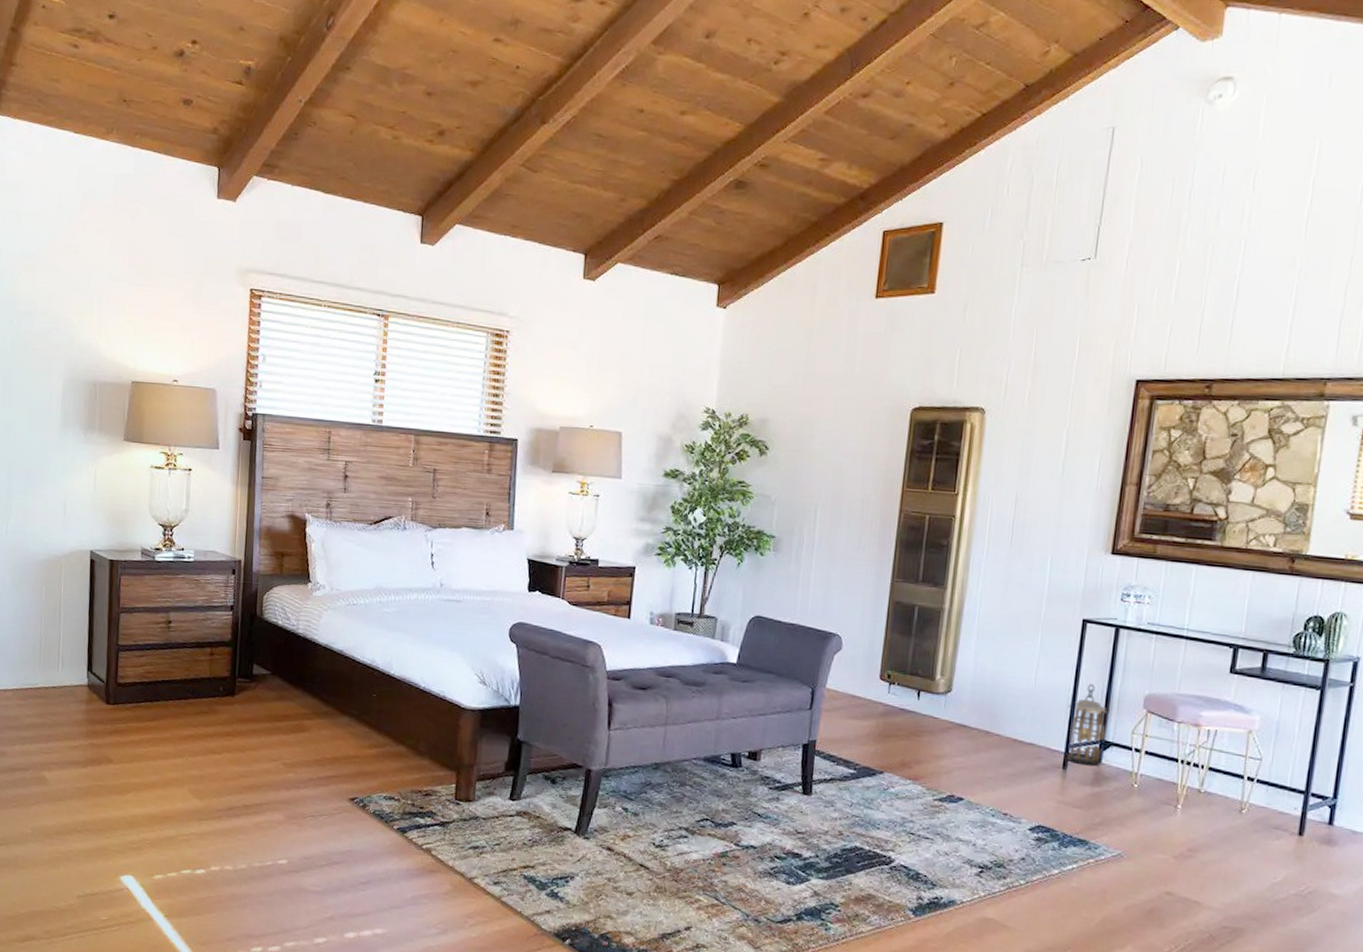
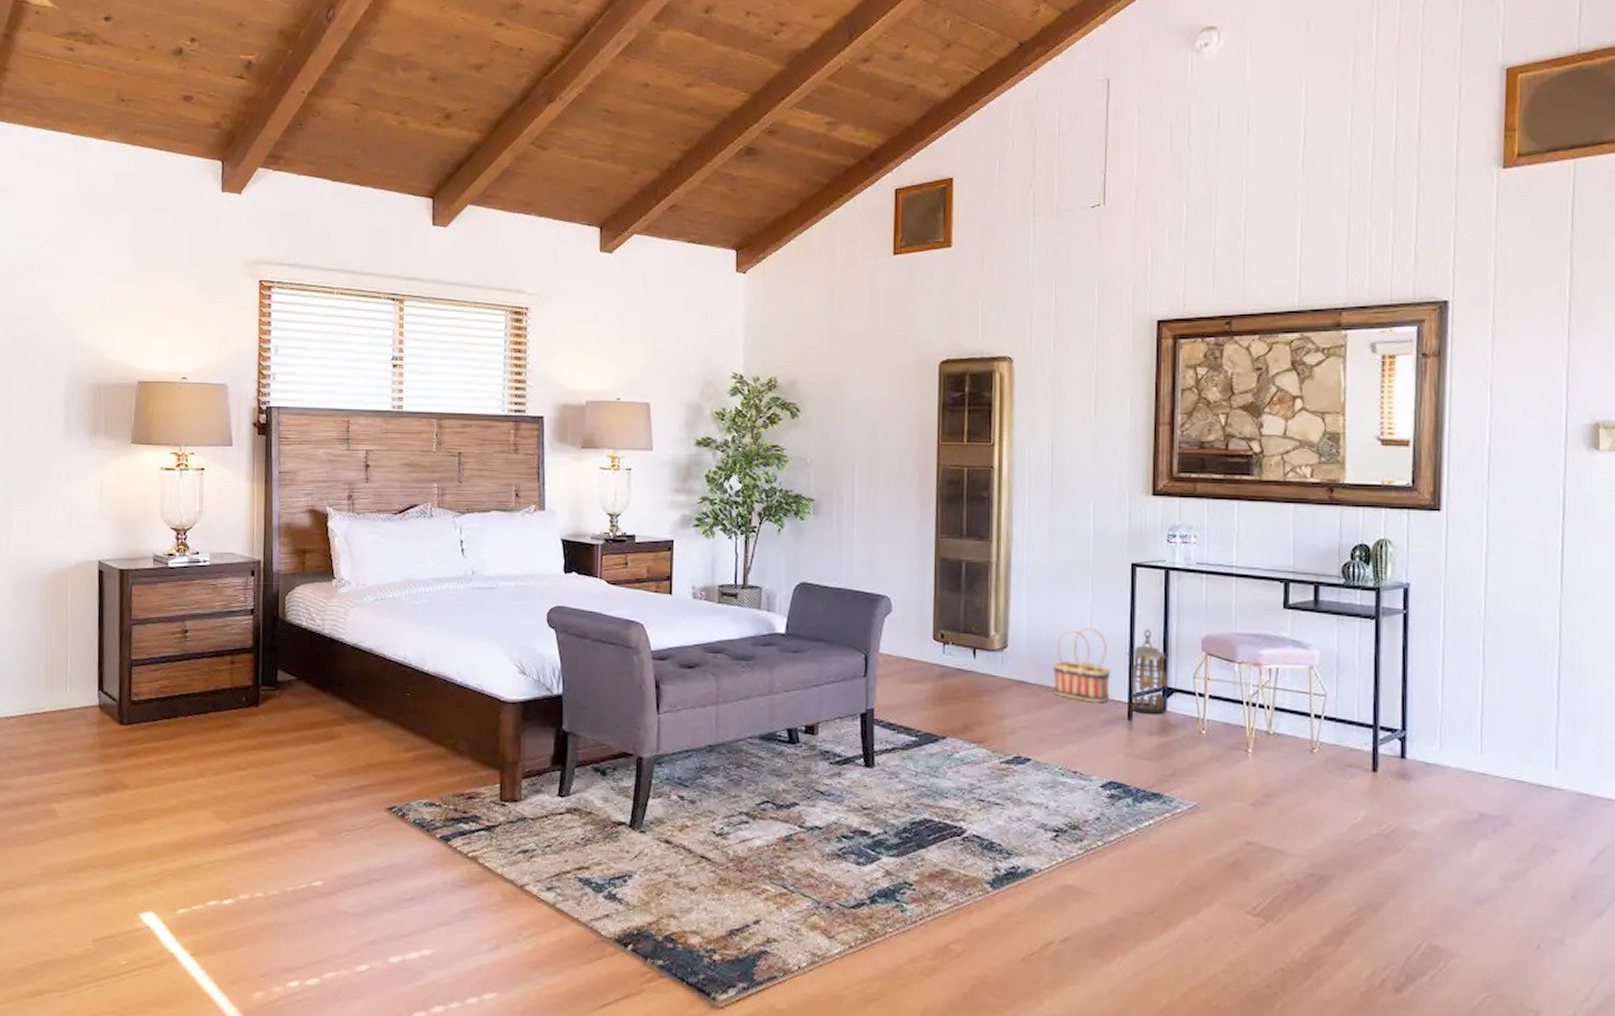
basket: none [992,678,1051,751] -> present [1053,628,1111,703]

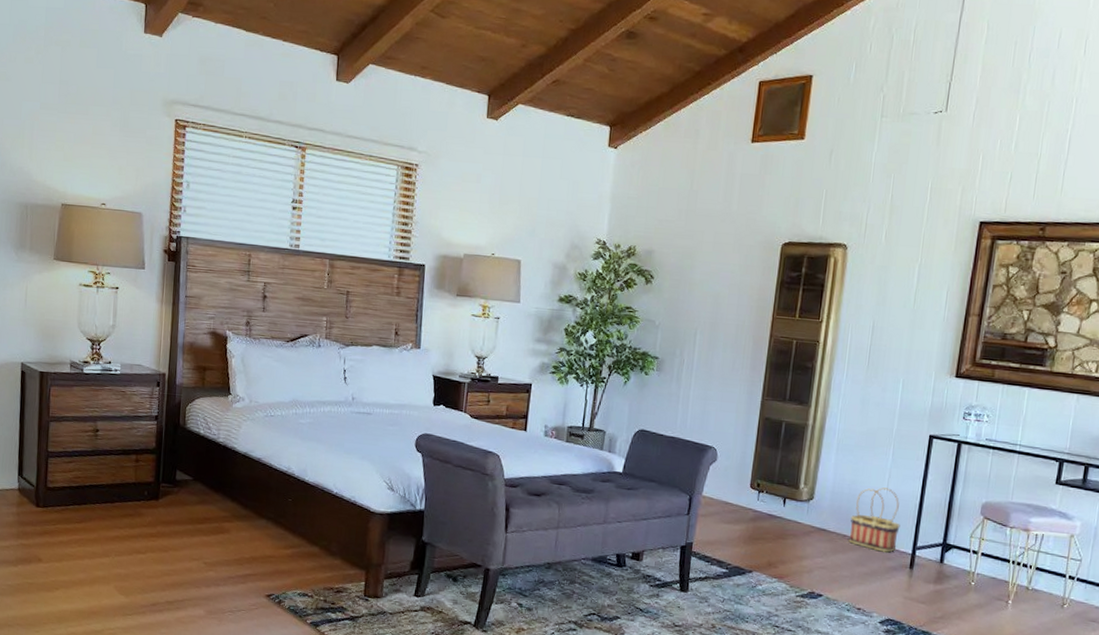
lantern: present [1126,629,1168,715] -> none [913,493,951,566]

